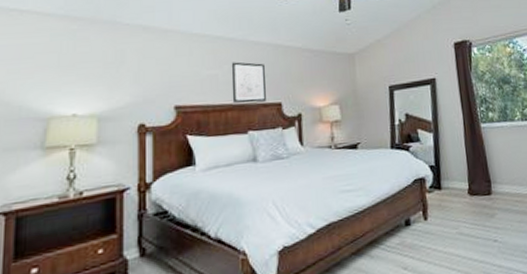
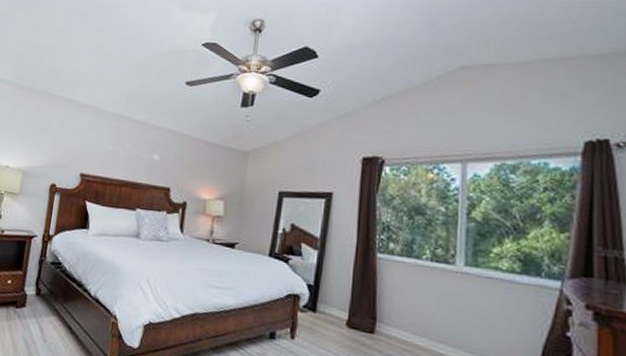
wall art: present [231,62,266,104] -> none [127,142,161,184]

